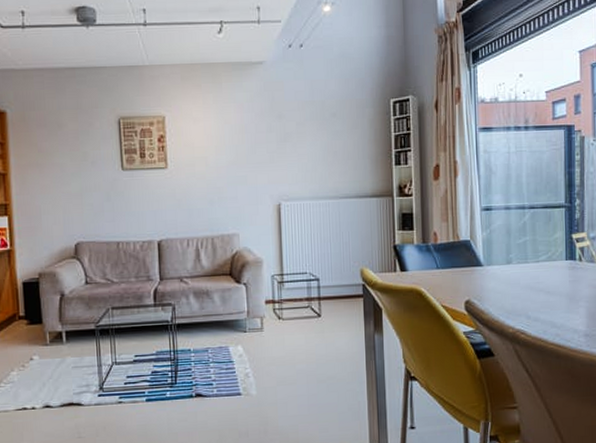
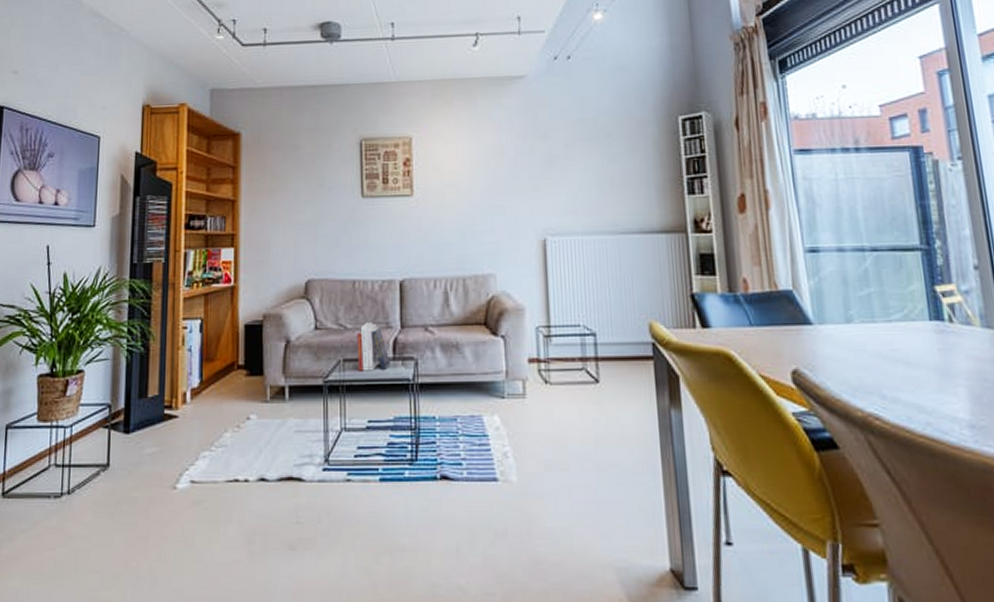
books: none [123,276,152,317] -> present [357,322,391,371]

